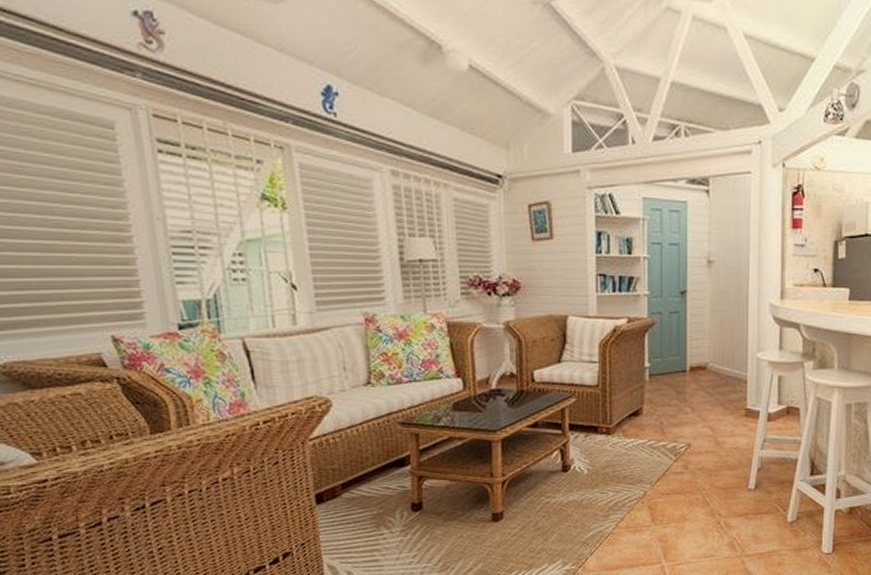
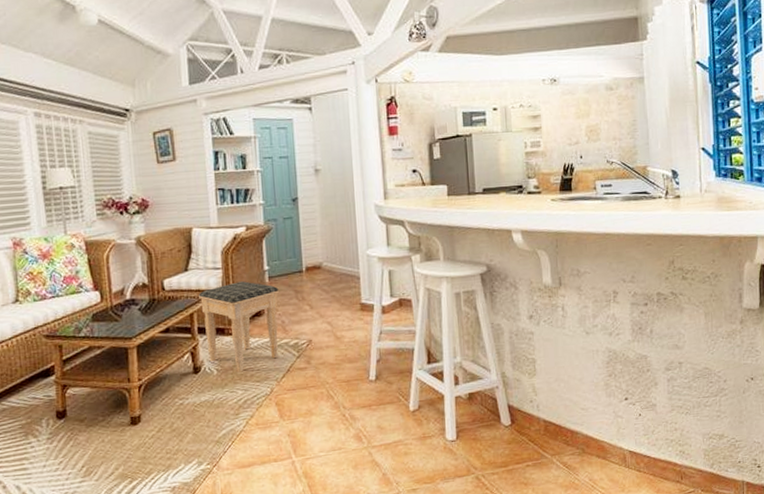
footstool: none [572,378,659,473] -> present [198,281,279,372]

